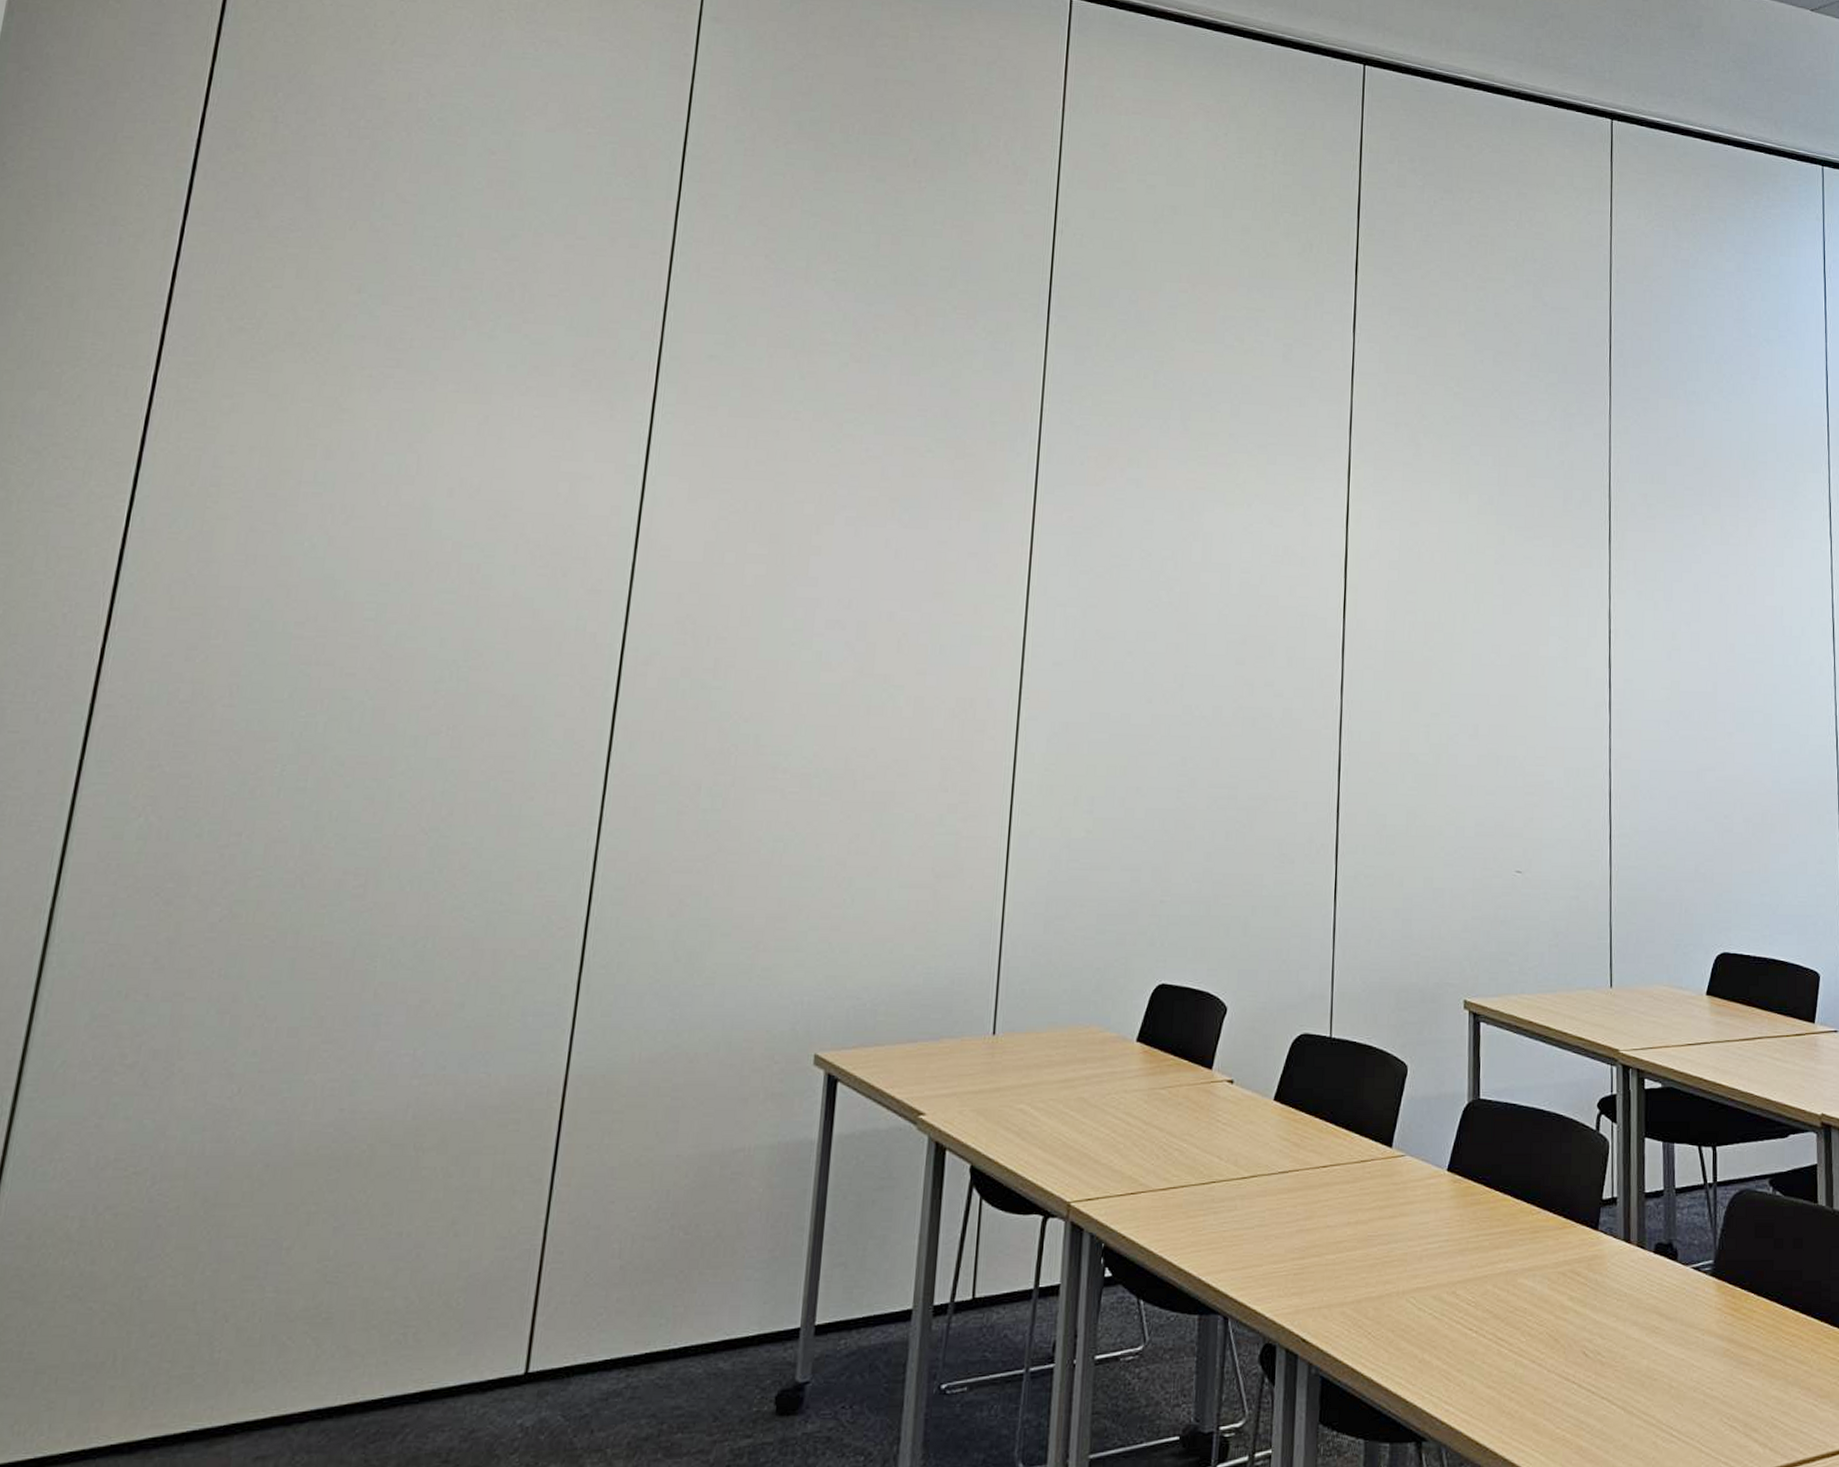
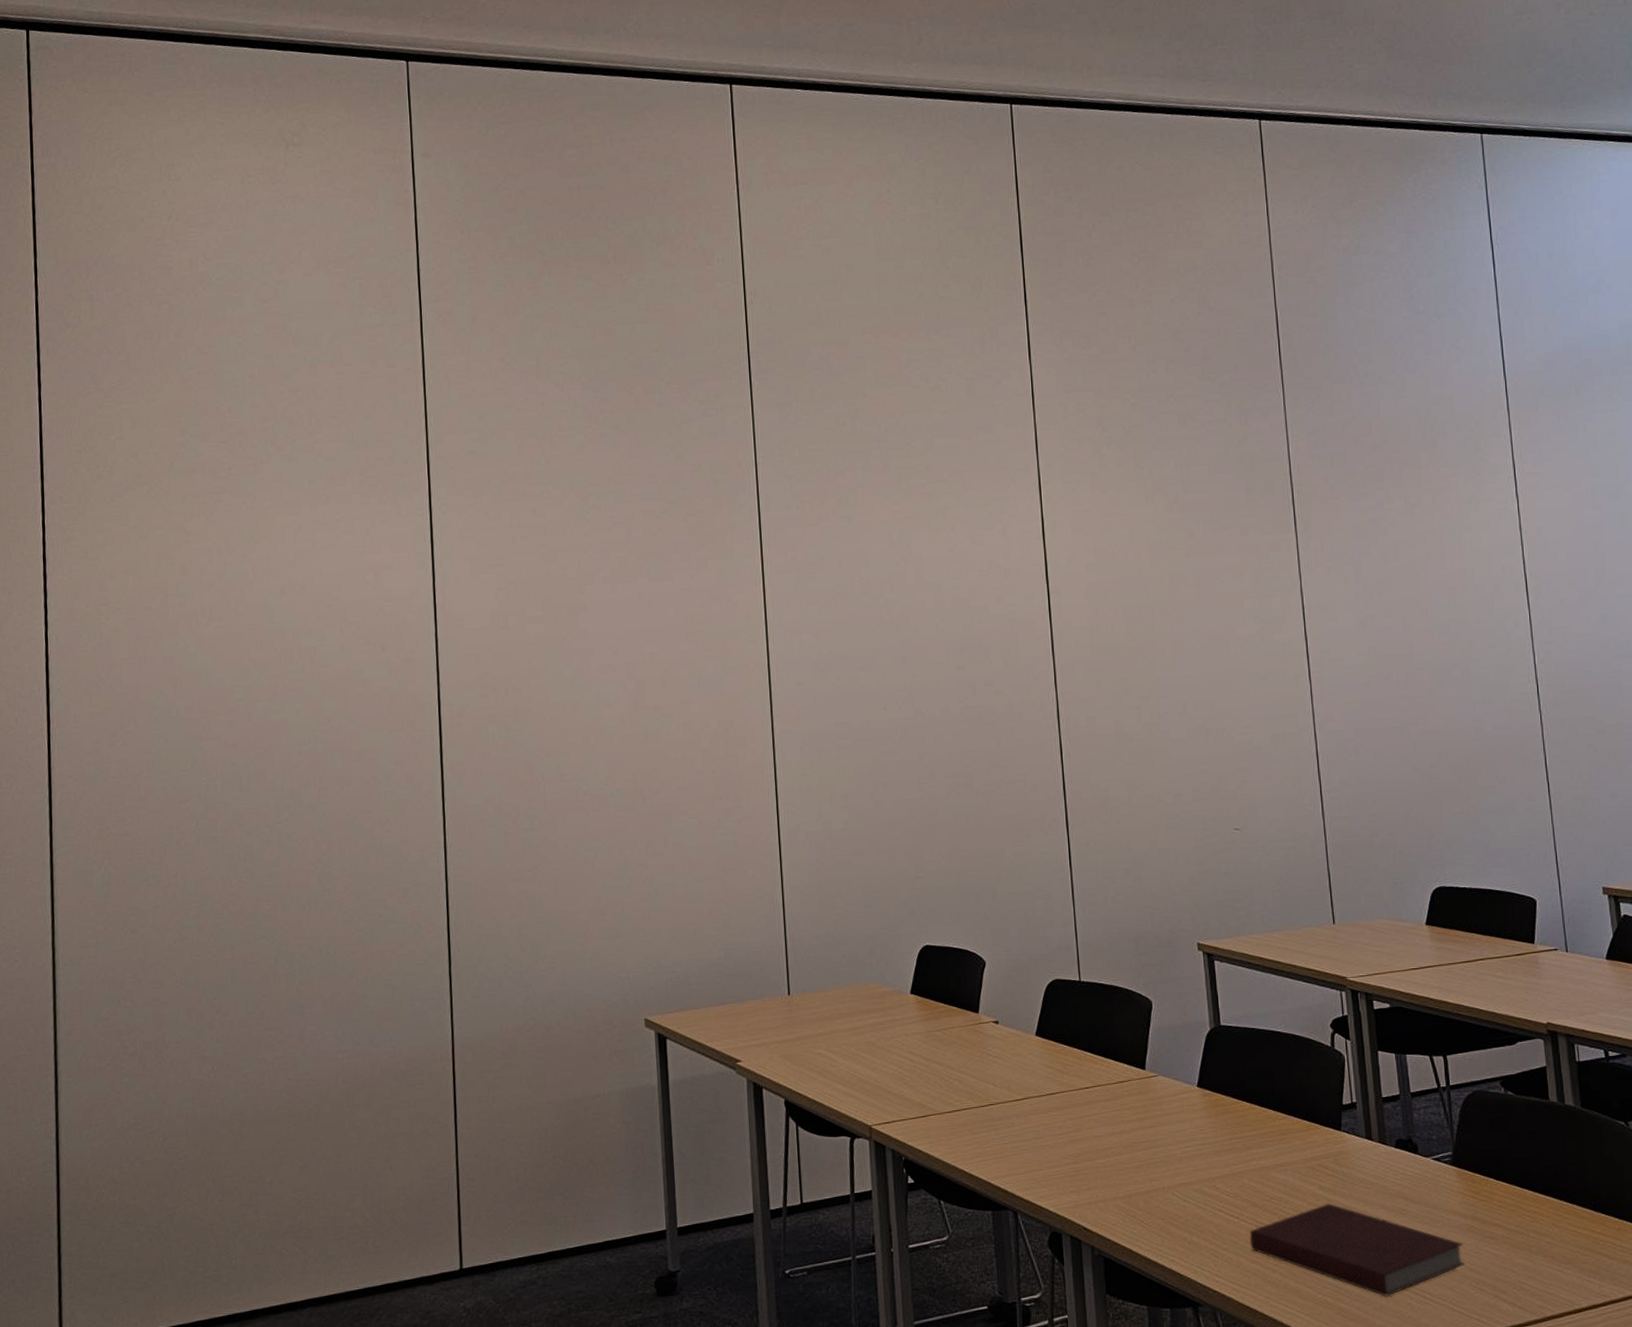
notebook: none [1487,1318,1718,1433] -> present [1249,1203,1466,1297]

